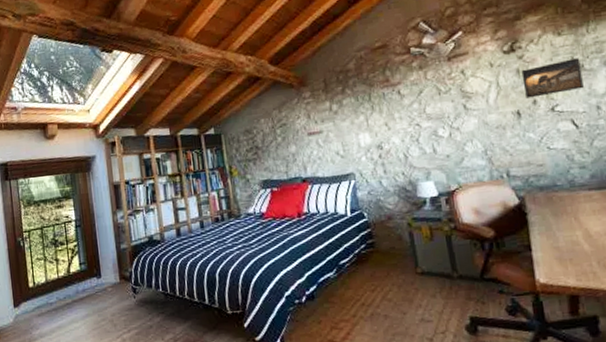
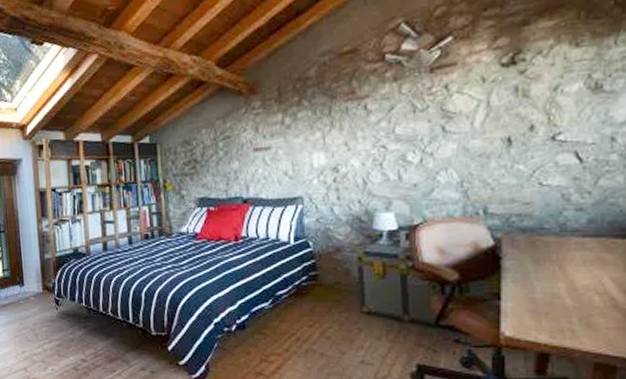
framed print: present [521,58,584,99] -> none [520,76,599,123]

